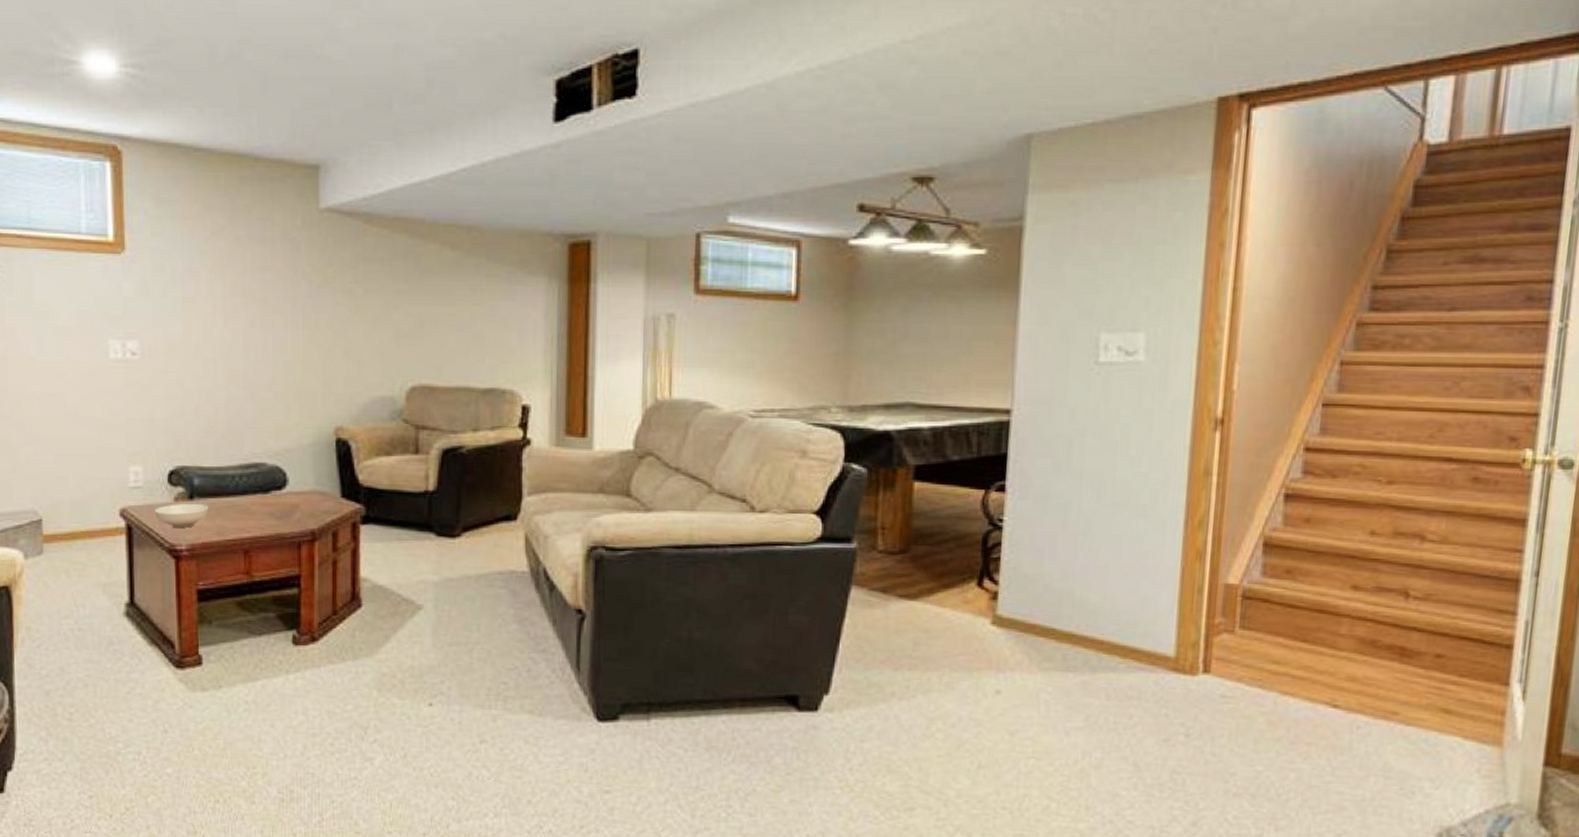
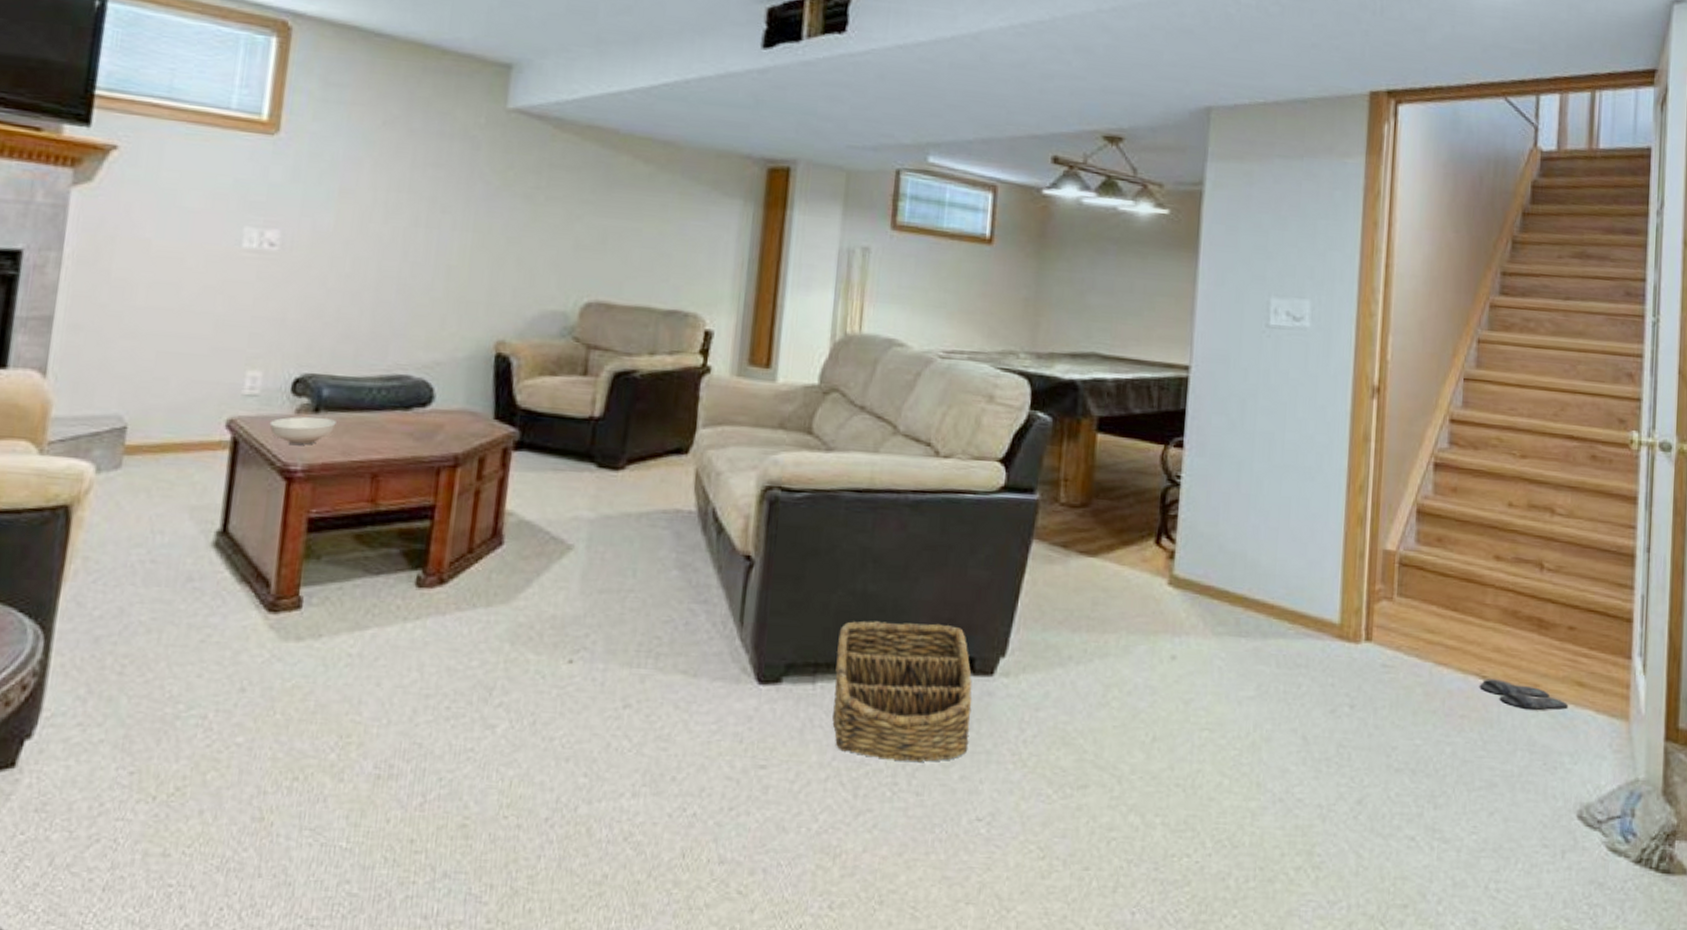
basket: none [667,664,799,788] -> present [832,620,973,763]
slippers: none [1330,707,1431,737] -> present [1480,679,1568,710]

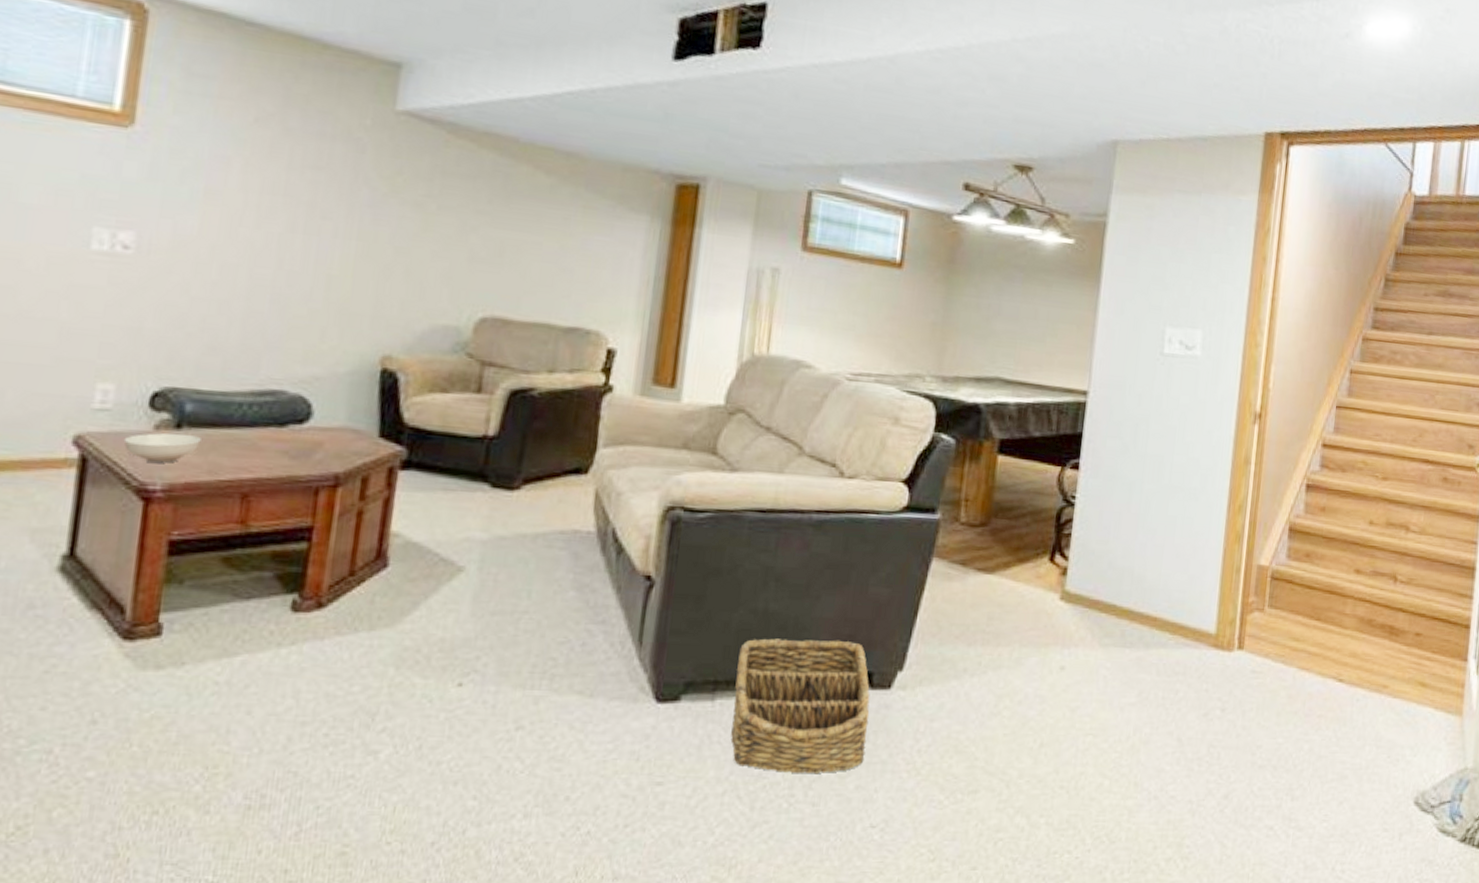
slippers: present [1480,679,1568,710] -> none [1336,682,1411,708]

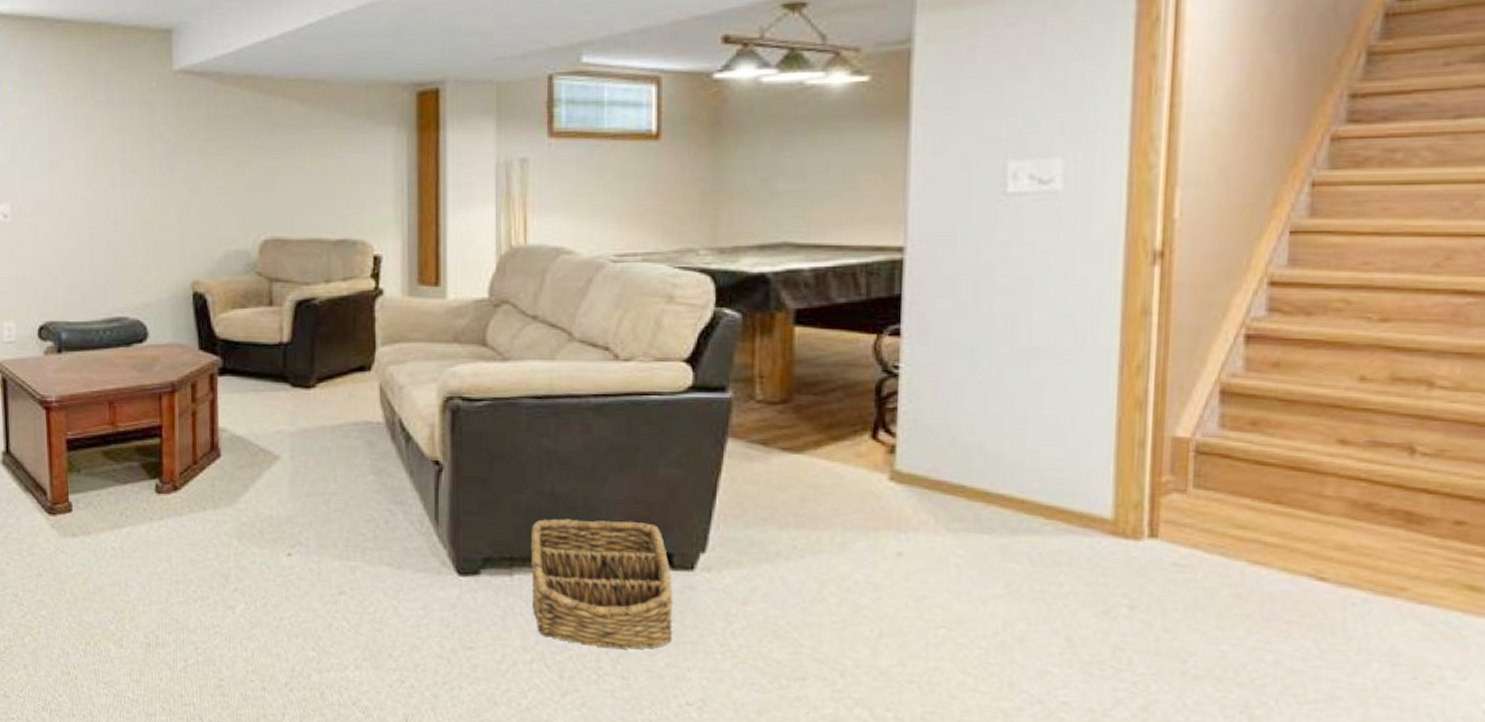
bowl: present [123,433,201,463] -> none [26,356,76,380]

